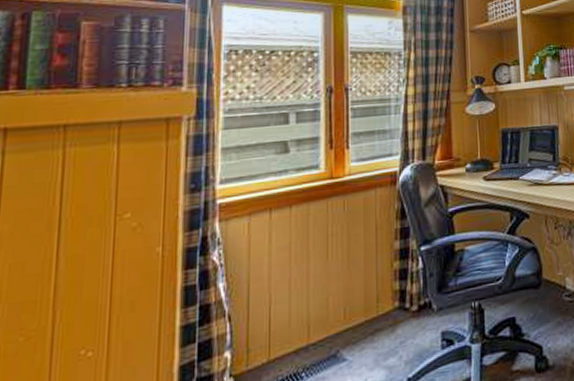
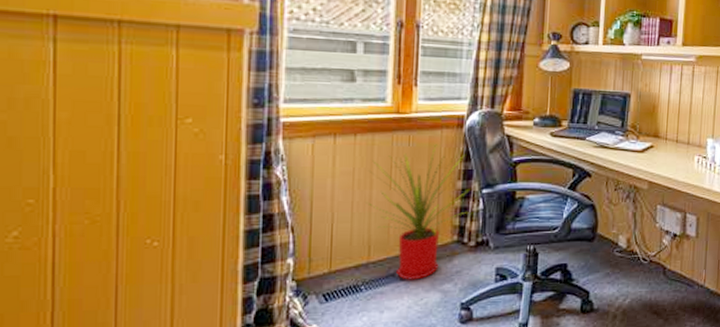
house plant: none [303,205,413,360] -> present [366,144,473,280]

